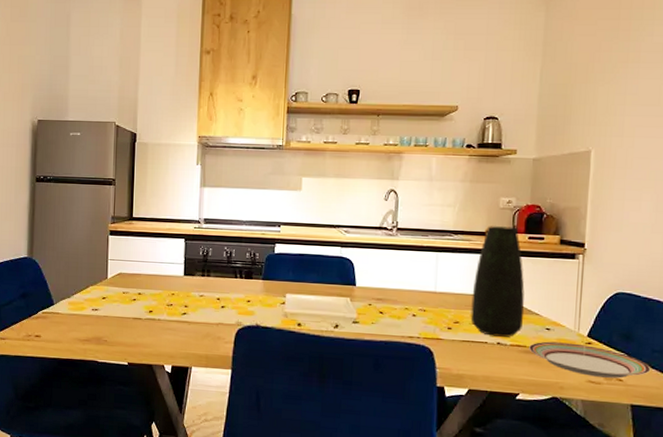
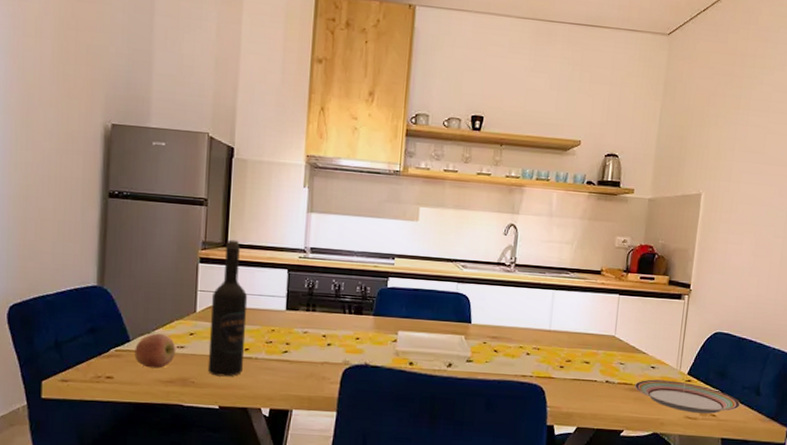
apple: none [58,297,91,329] -> present [135,333,176,369]
wine bottle: none [118,214,151,337] -> present [207,239,248,377]
vase: present [470,226,525,337] -> none [582,265,634,376]

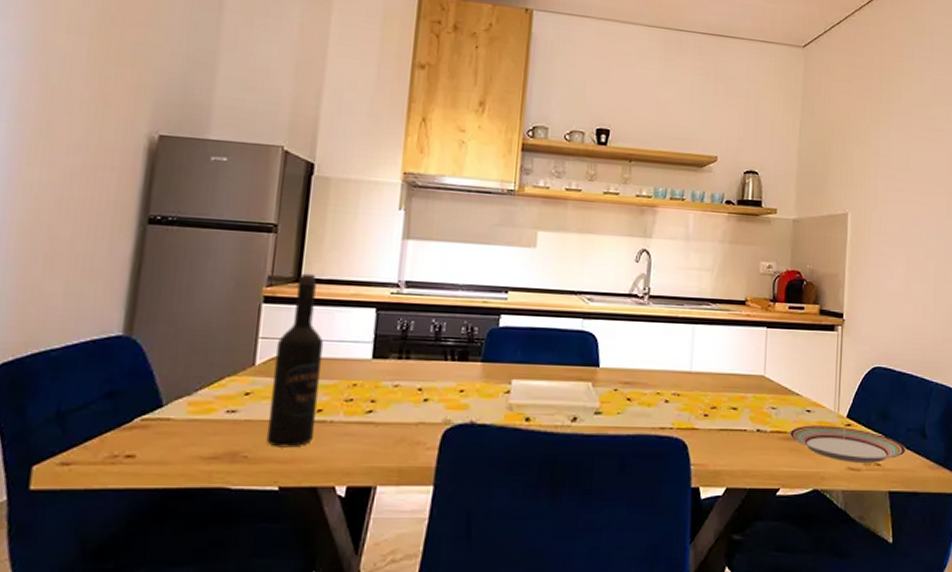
apple: present [135,333,176,369] -> none [167,394,225,441]

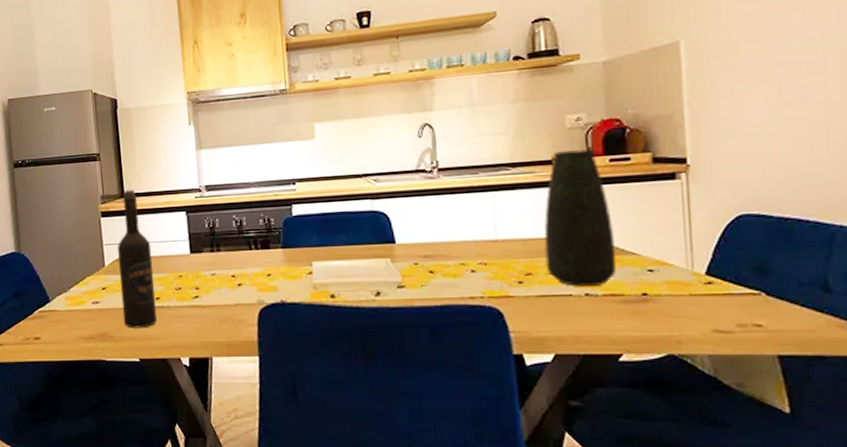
vase: none [729,294,785,423] -> present [544,149,617,287]
plate: present [789,425,906,463] -> none [628,285,801,324]

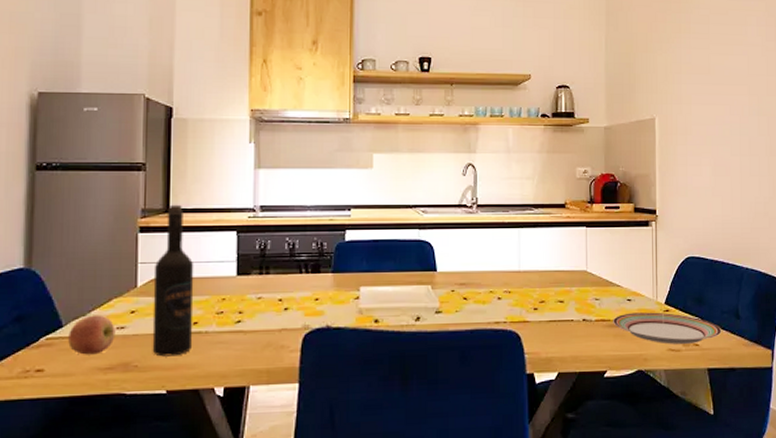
apple: none [55,291,92,326] -> present [68,315,116,355]
vase: present [544,149,617,287] -> none [555,197,606,313]
plate: none [628,285,801,324] -> present [613,312,722,344]

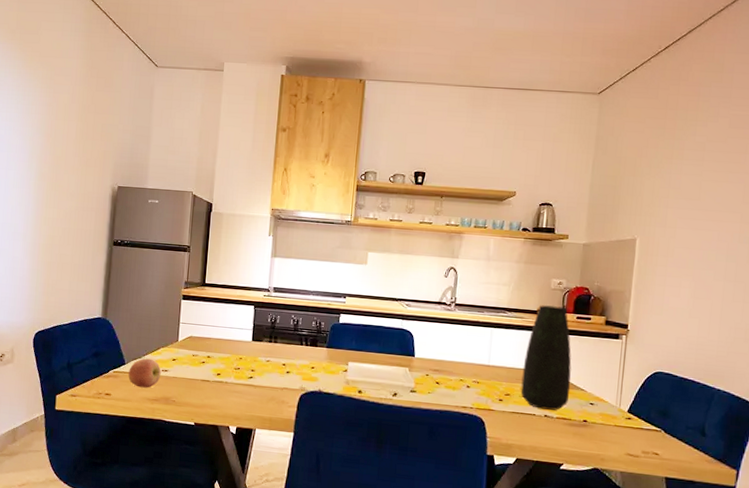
wine bottle: present [152,204,194,357] -> none [186,280,221,398]
vase: none [555,197,606,313] -> present [520,305,572,410]
plate: present [613,312,722,344] -> none [573,415,685,453]

